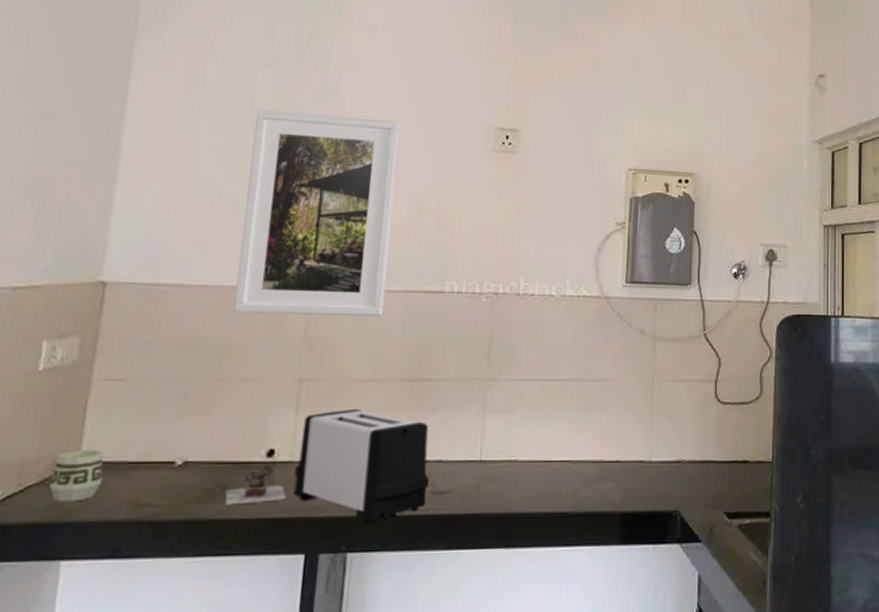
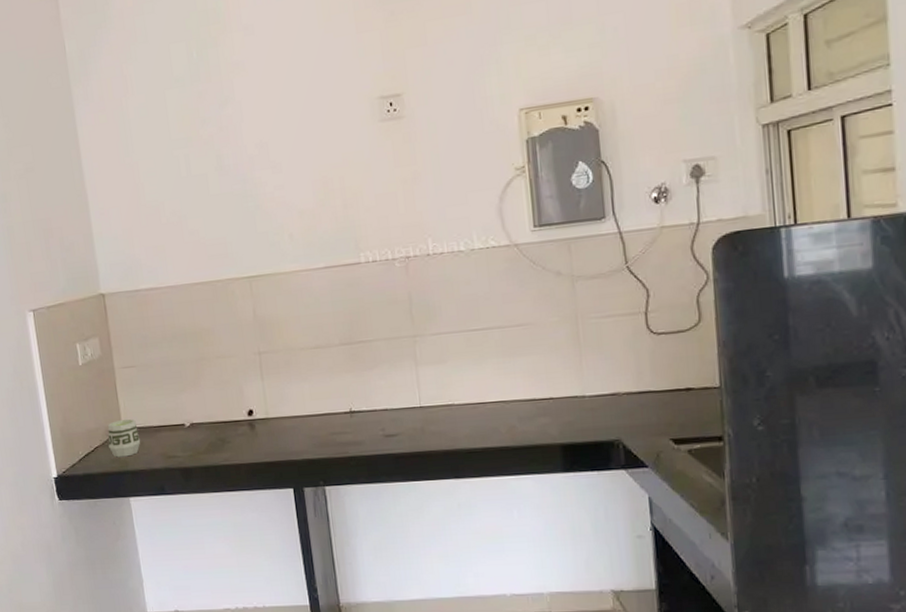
teapot: present [224,467,286,505] -> none [224,424,270,454]
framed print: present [233,110,401,316] -> none [174,112,312,305]
toaster: present [294,408,430,523] -> none [269,371,380,463]

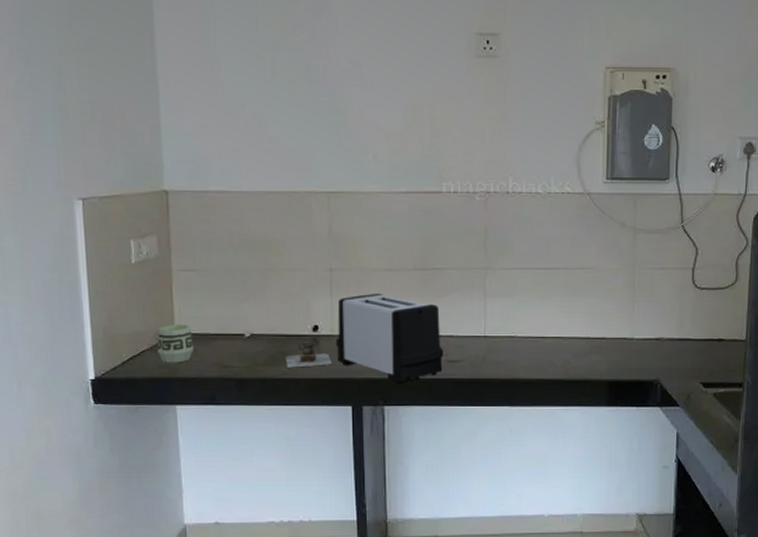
teapot: none [224,424,270,454] -> present [285,339,332,368]
toaster: none [269,371,380,463] -> present [335,293,444,384]

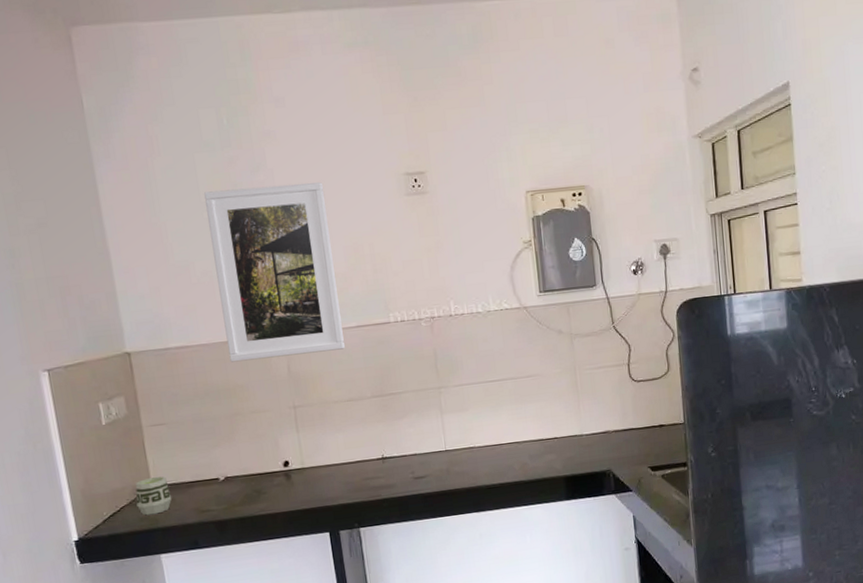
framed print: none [263,30,391,215] -> present [204,182,345,363]
teapot: present [285,339,332,368] -> none [260,475,306,505]
toaster: present [335,293,444,384] -> none [305,423,410,506]

